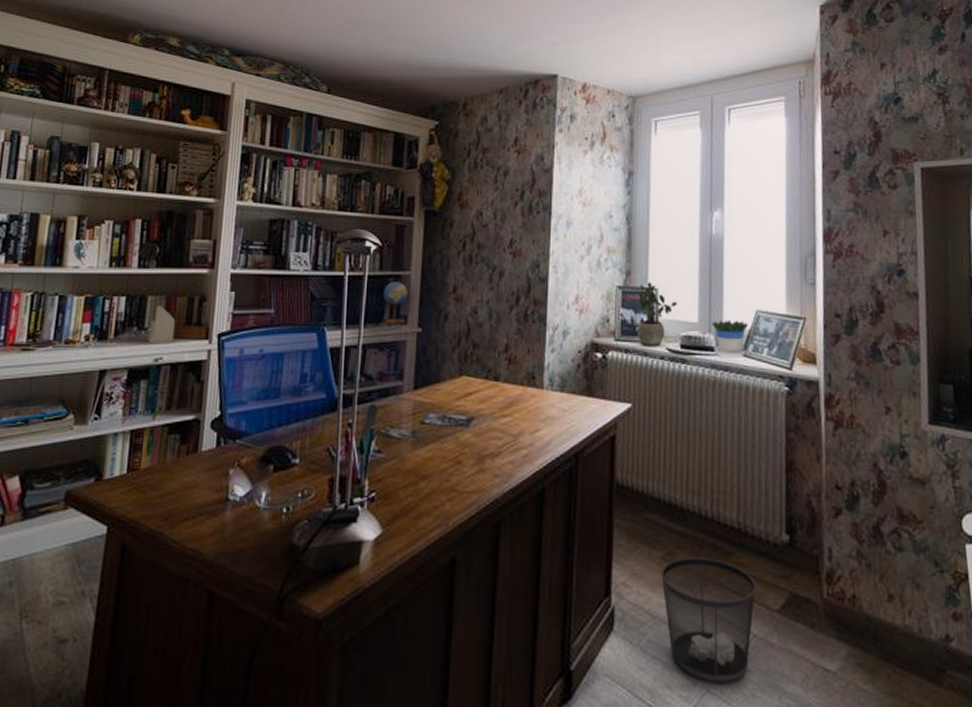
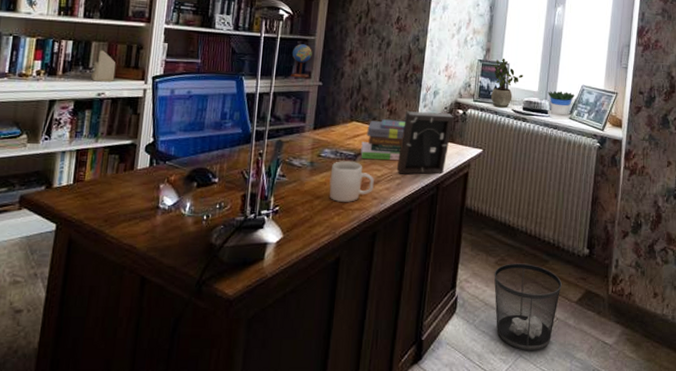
mug: none [437,428,494,482] -> present [329,161,374,202]
books: none [474,371,529,425] -> present [361,119,405,161]
picture frame: none [521,358,591,442] -> present [396,111,454,175]

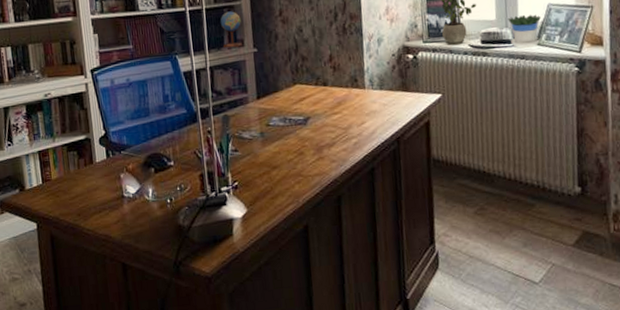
bookend: present [91,50,117,82] -> none [34,51,57,83]
mug: present [329,161,374,202] -> none [282,126,330,170]
books: present [361,119,405,161] -> none [309,75,353,123]
picture frame: present [396,111,454,175] -> none [350,60,404,133]
waste bin: present [494,263,562,350] -> none [474,210,554,300]

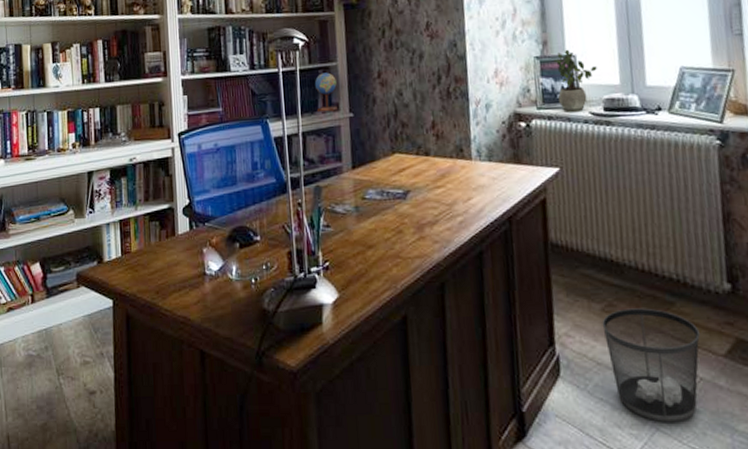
waste bin: none [474,210,554,300] -> present [602,308,700,422]
flowerpot: present [508,14,541,50] -> none [634,78,673,118]

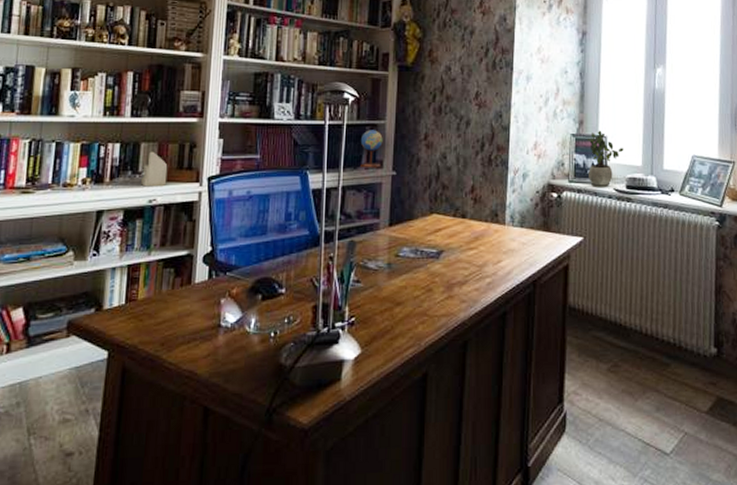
bookend: none [121,113,143,147] -> present [141,151,168,187]
waste bin: present [602,308,700,422] -> none [607,368,688,473]

